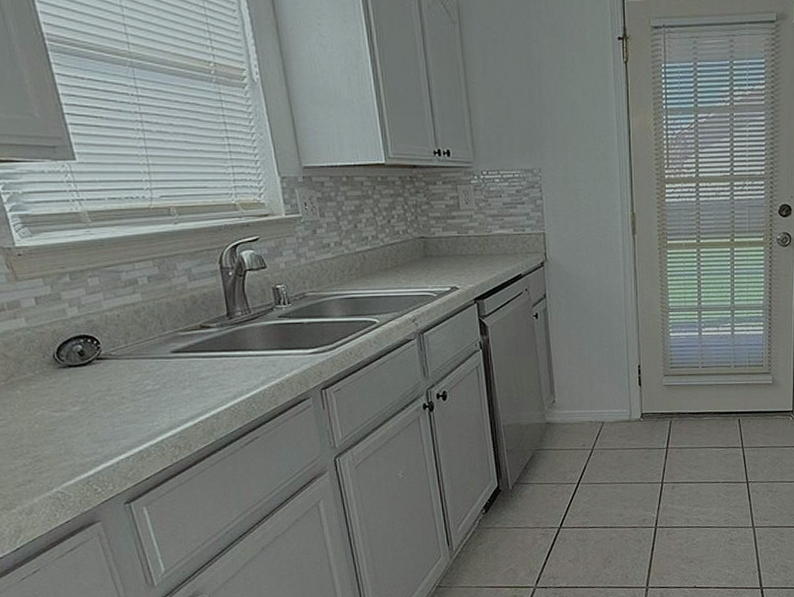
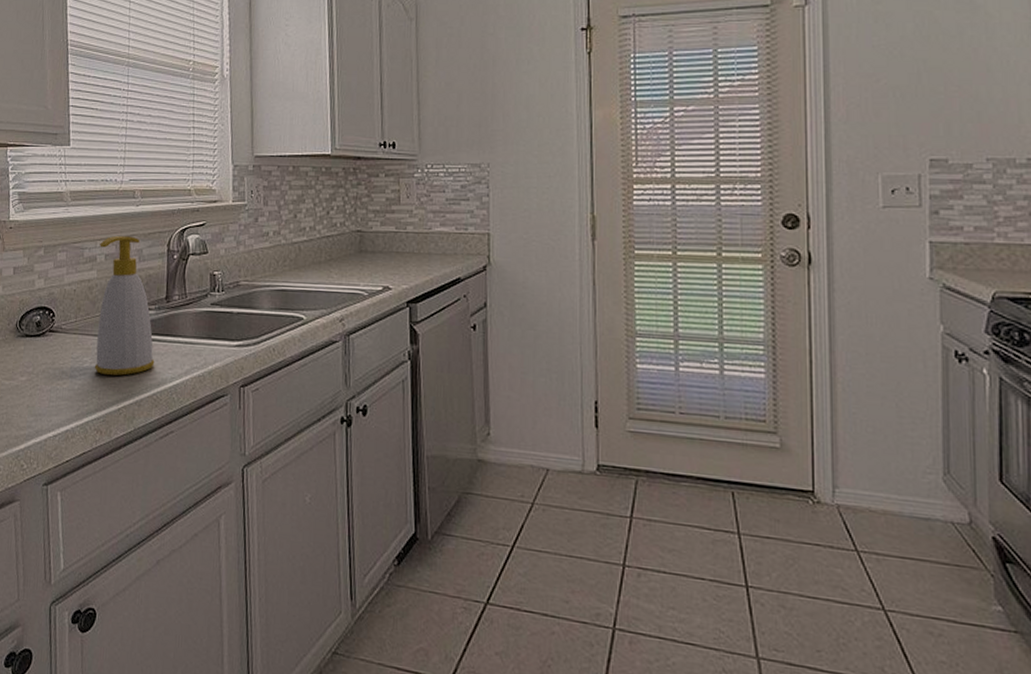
soap bottle: none [138,255,227,395] -> present [94,235,155,376]

